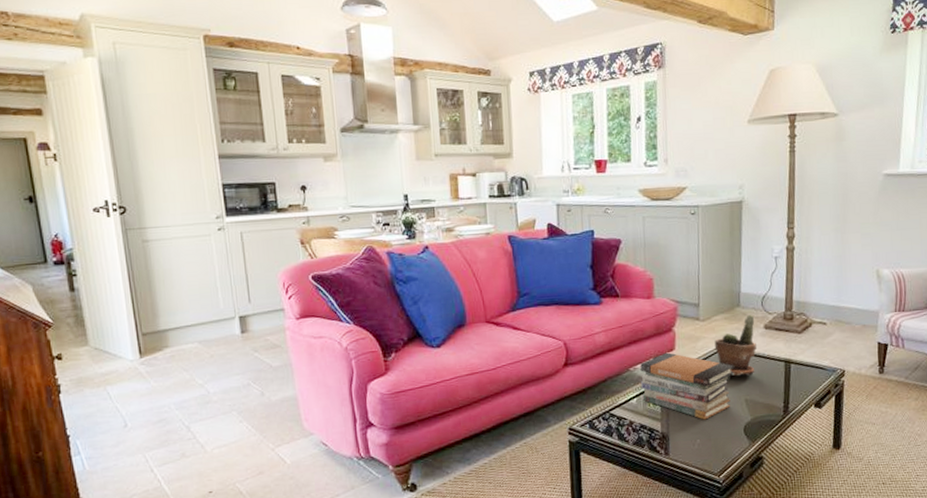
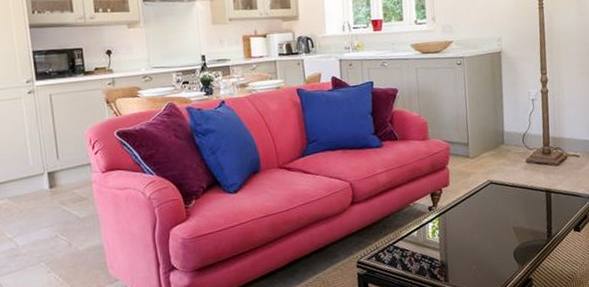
book stack: present [640,352,734,420] -> none [419,188,502,248]
potted plant: present [714,314,757,376] -> none [483,150,521,207]

